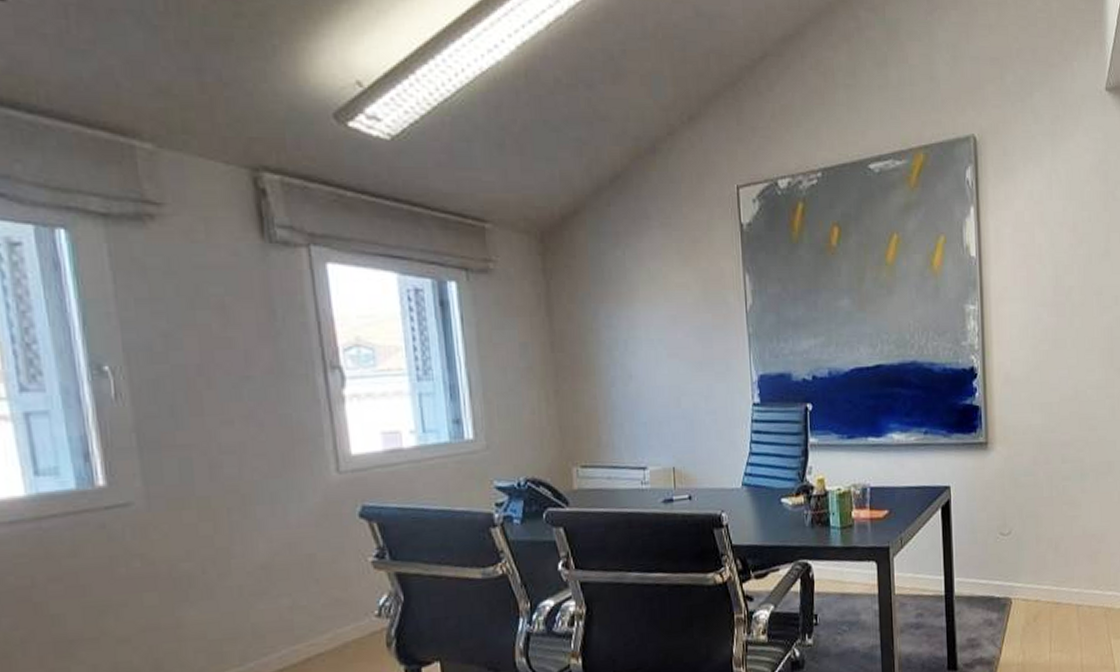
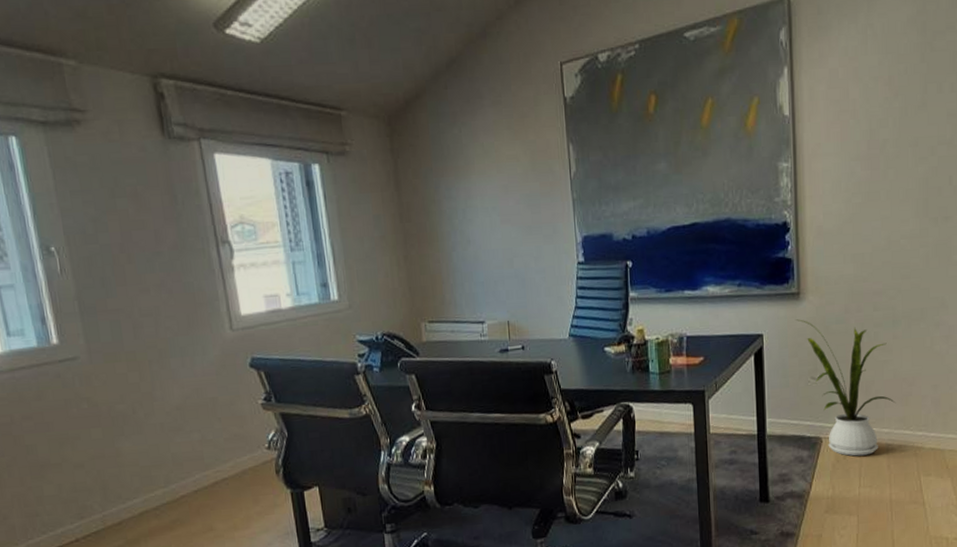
house plant: none [984,470,1085,619] -> present [796,319,896,456]

